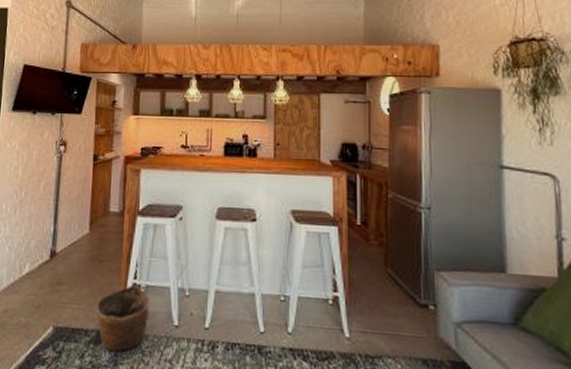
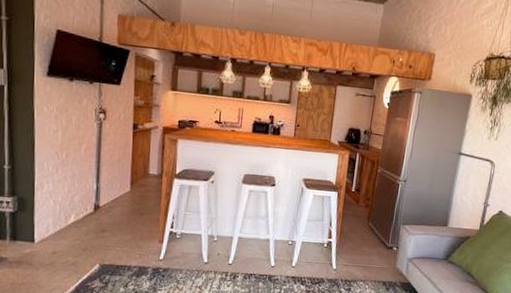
basket: present [96,284,150,352] -> none [137,232,185,282]

